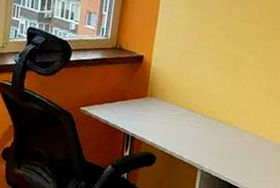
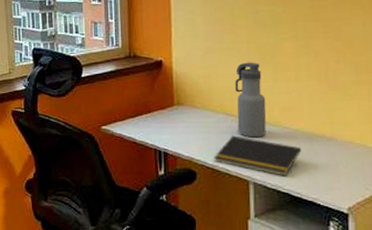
notepad: none [172,128,244,168] -> present [214,135,302,176]
water bottle: none [196,67,224,133] -> present [235,62,266,138]

